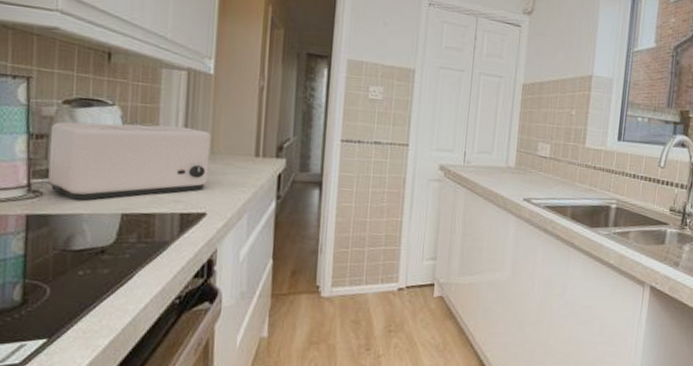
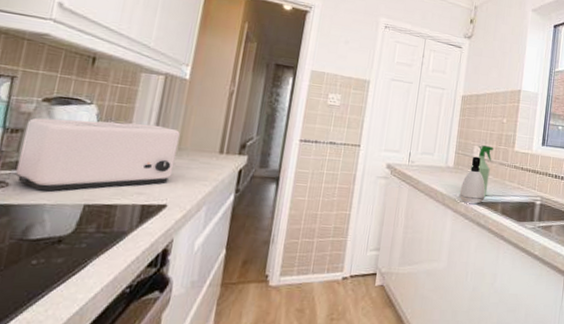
soap dispenser: none [522,154,552,209] -> present [459,156,486,204]
spray bottle: none [534,142,561,201] -> present [470,145,494,197]

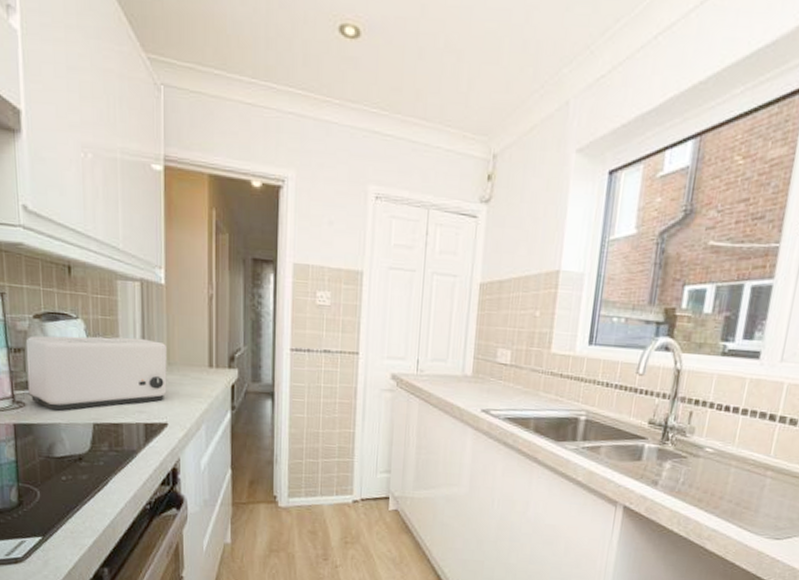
soap dispenser: present [459,156,486,204] -> none [480,361,513,421]
spray bottle: present [470,145,494,197] -> none [493,347,523,412]

